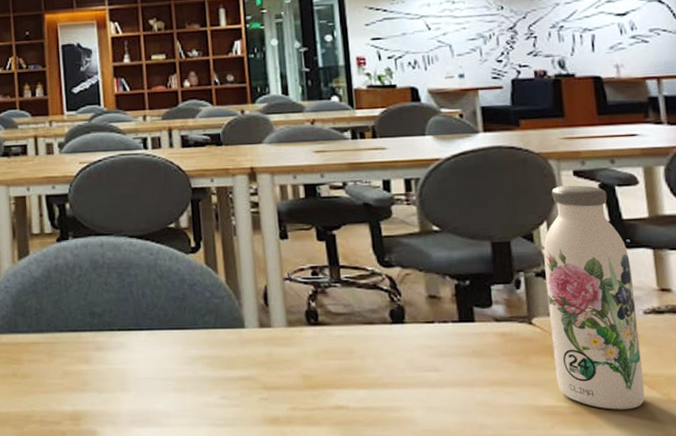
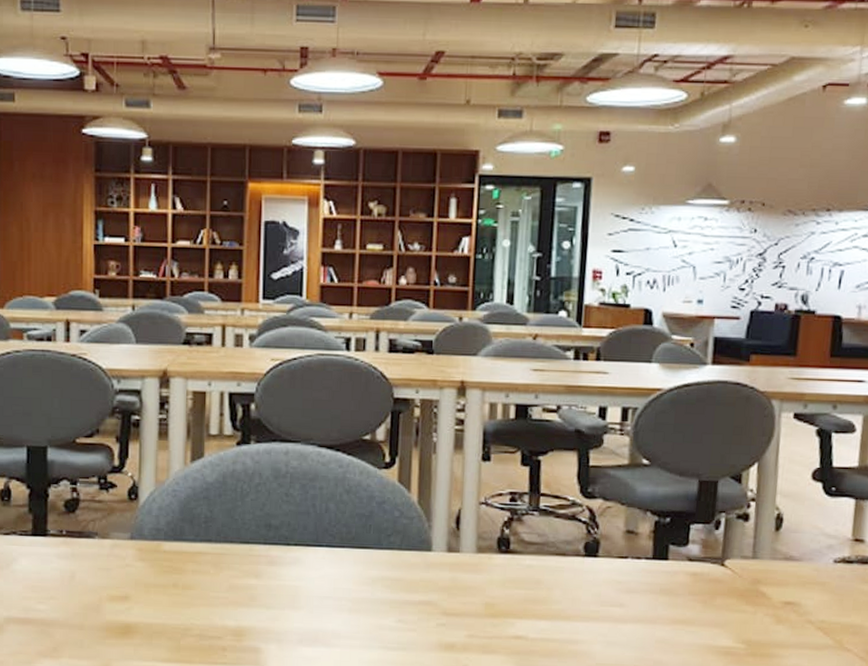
water bottle: present [543,185,645,410] -> none [737,427,832,654]

